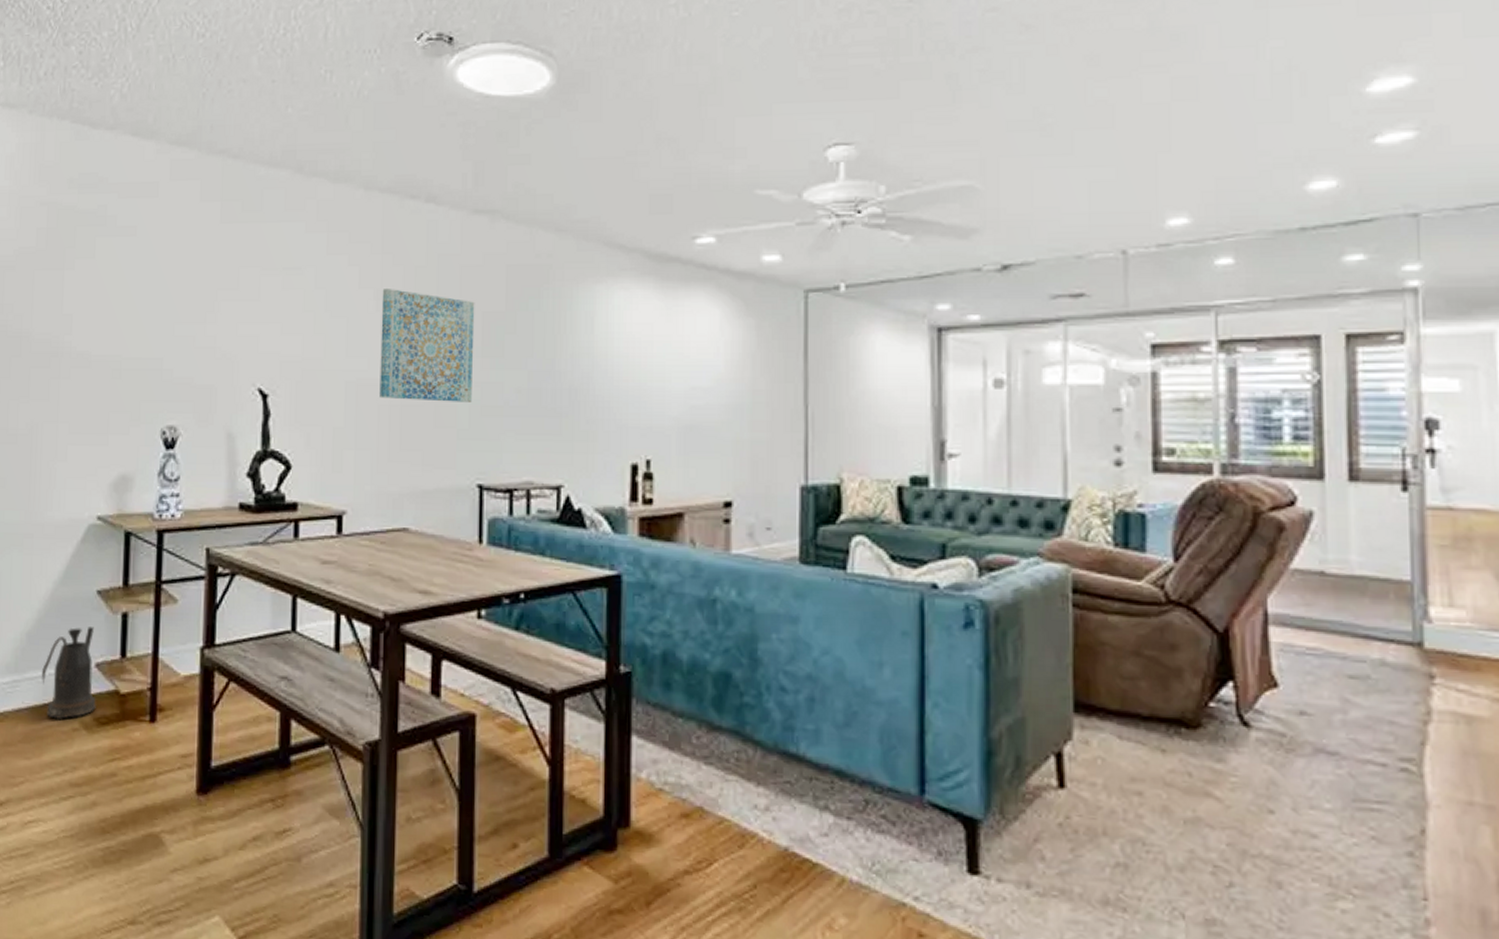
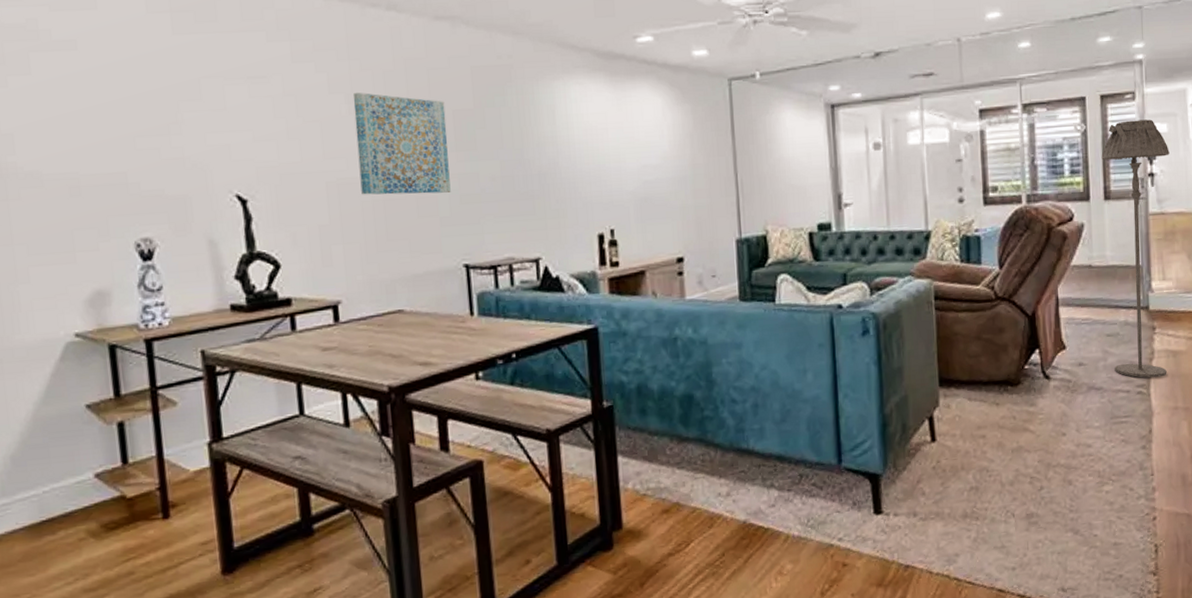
watering can: present [42,627,96,720] -> none [34,440,102,534]
floor lamp: none [1345,372,1464,752] -> present [1101,119,1170,378]

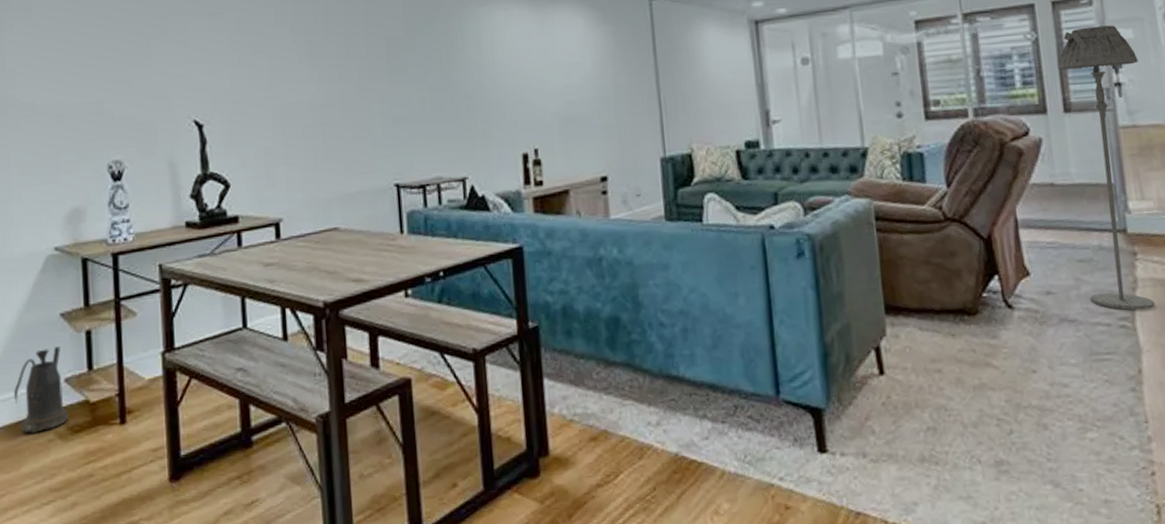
watering can: none [34,440,102,534] -> present [14,346,69,434]
wall art: present [352,93,451,195] -> none [297,24,383,119]

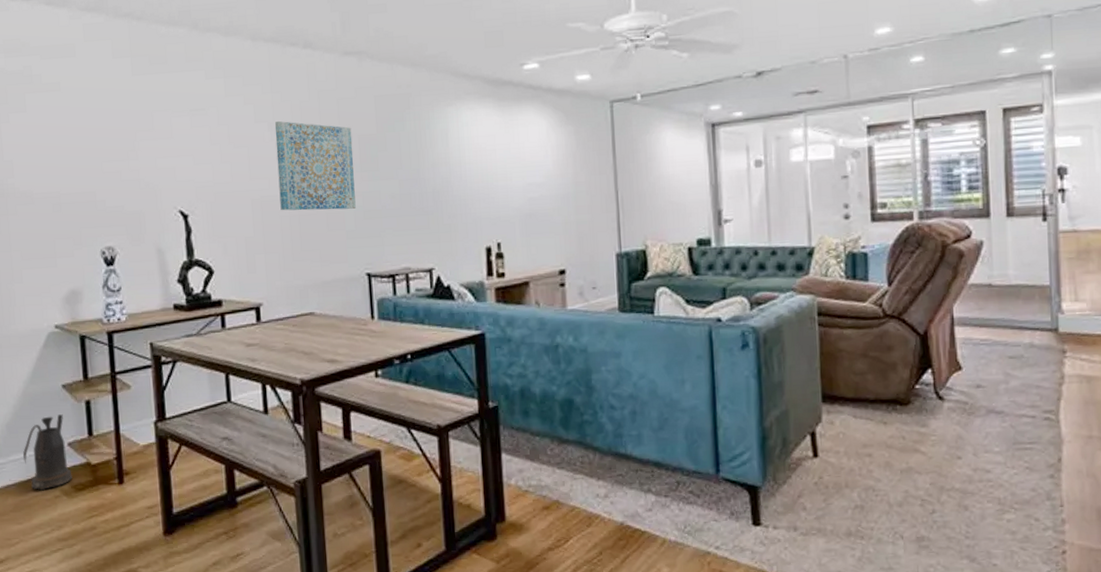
wall art: none [297,24,383,119] -> present [274,121,356,211]
floor lamp: present [1057,25,1155,310] -> none [1003,132,1084,404]

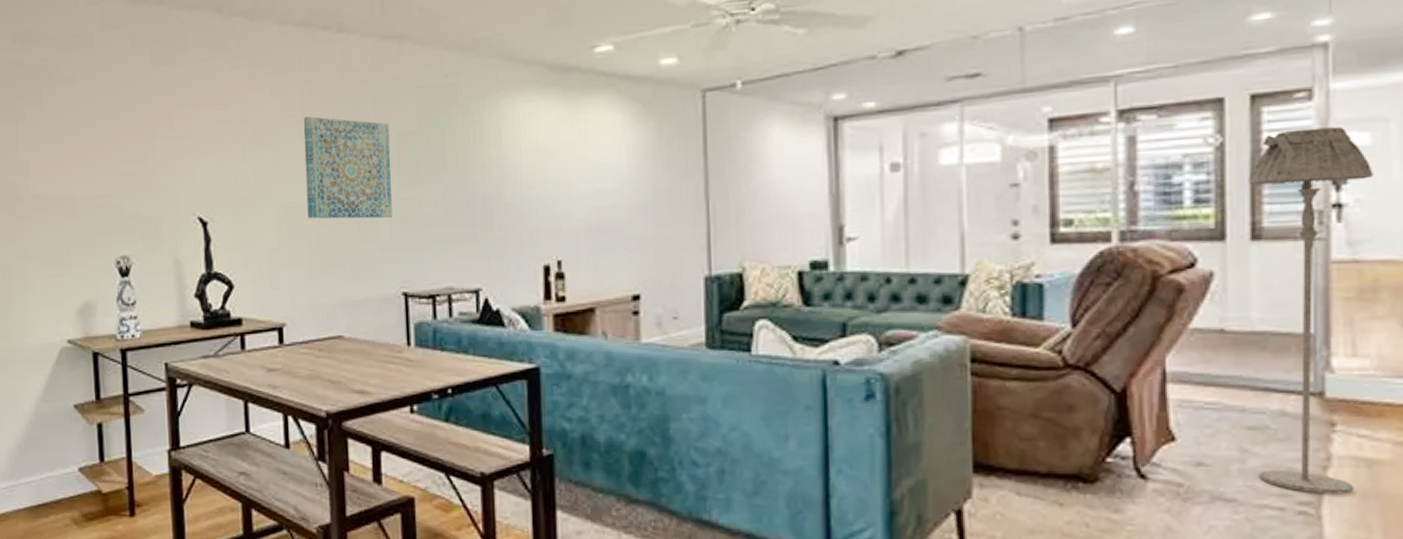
watering can: present [23,414,72,491] -> none [34,437,83,518]
floor lamp: none [1003,132,1084,404] -> present [1248,126,1373,494]

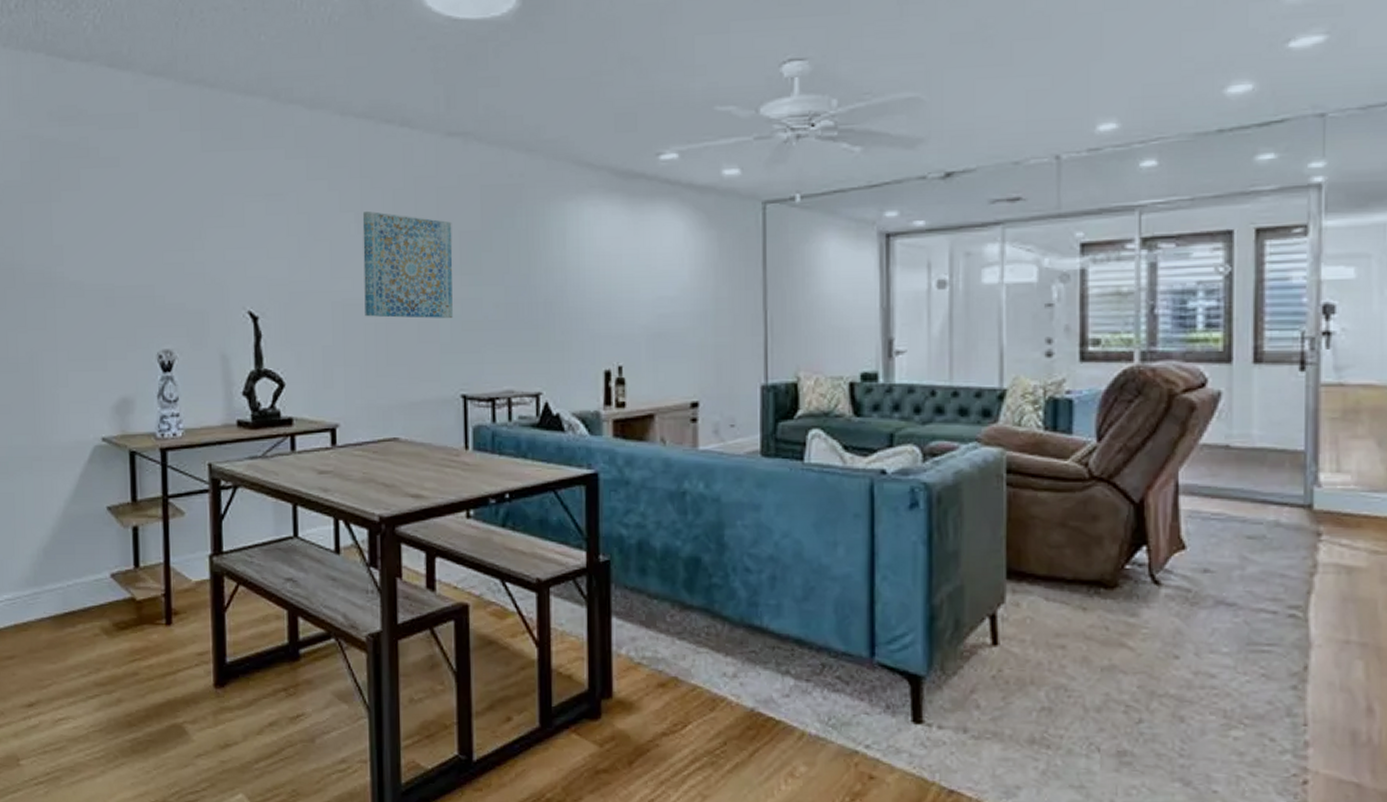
floor lamp: present [1248,126,1373,494] -> none [1252,261,1357,599]

